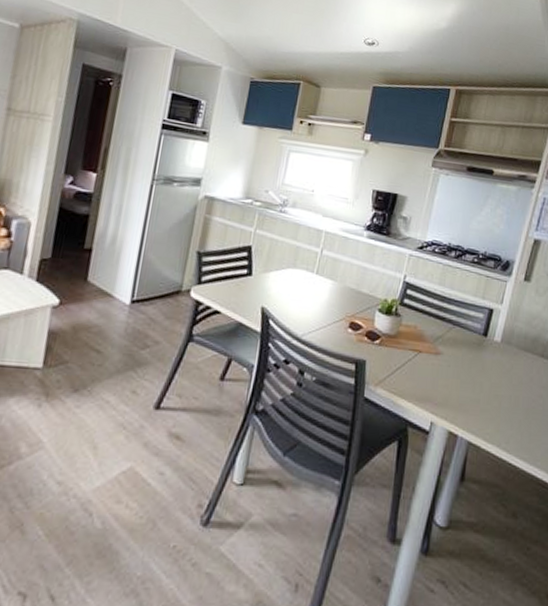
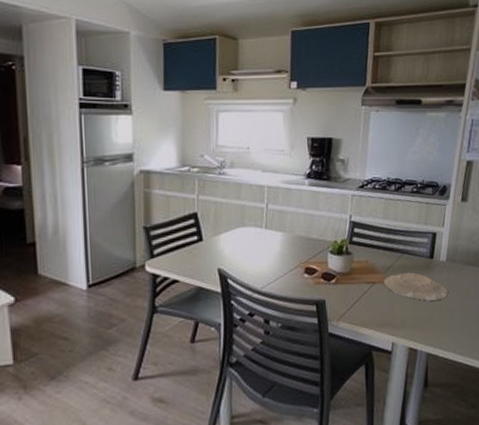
plate: none [430,346,499,384] -> present [383,272,448,301]

